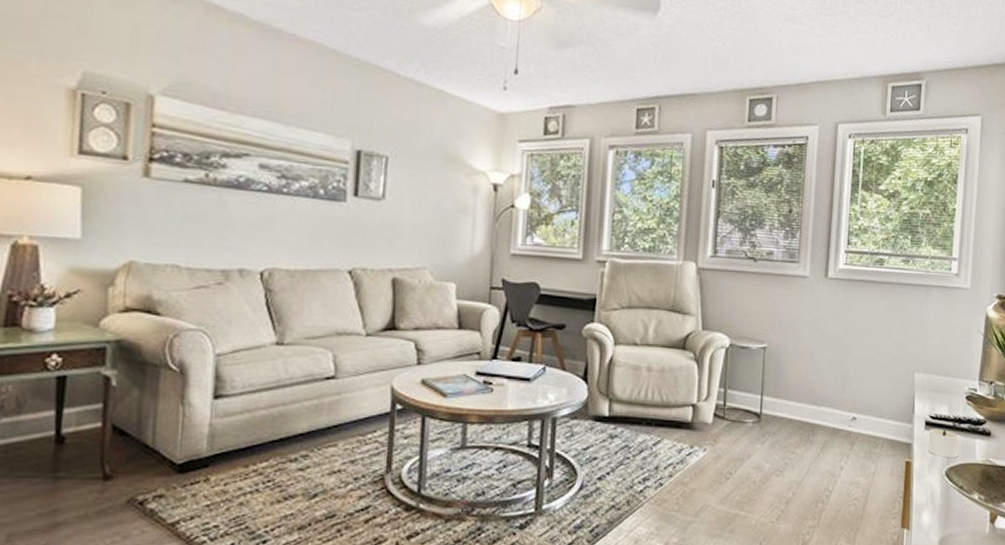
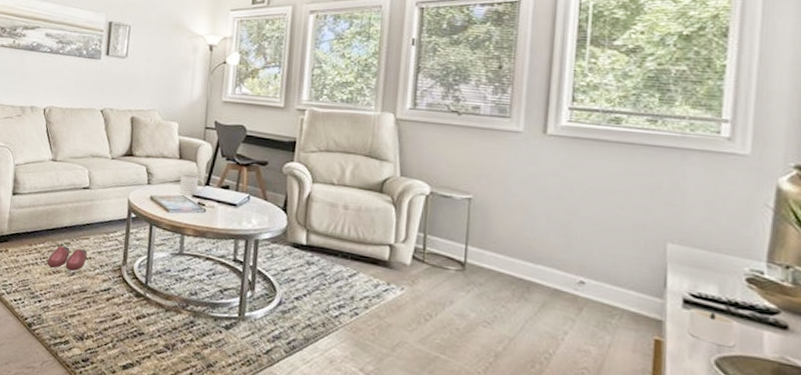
slippers: none [275,460,335,492] -> present [48,245,88,271]
mug: none [459,346,492,375] -> present [179,173,205,197]

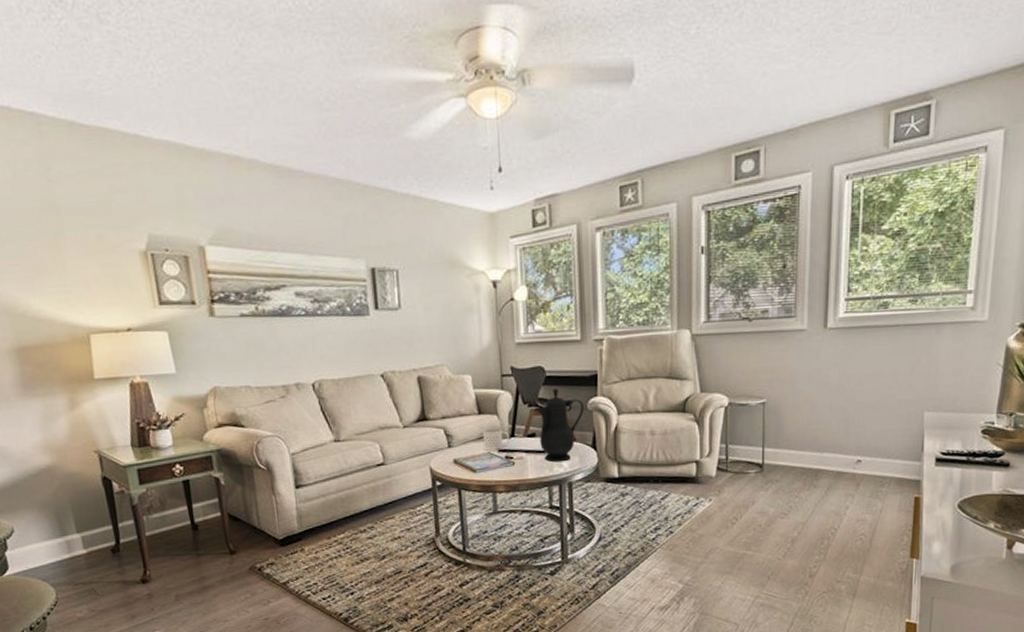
slippers: present [48,245,88,271] -> none [352,529,396,556]
coffeepot: none [231,147,279,219] -> present [534,388,584,462]
candle: present [687,308,737,348] -> none [938,464,974,492]

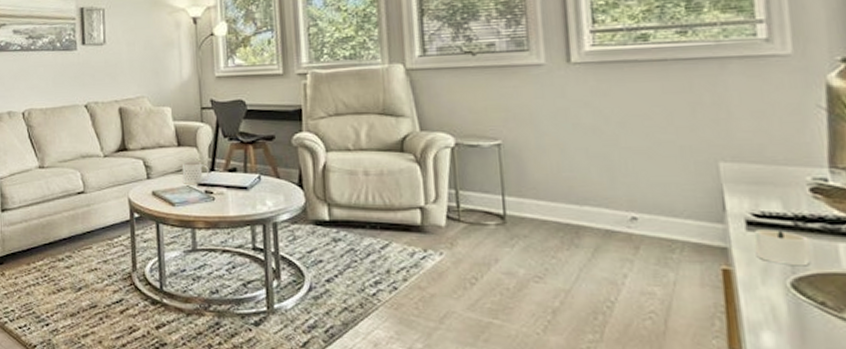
coffeepot: present [534,388,584,462] -> none [235,122,288,200]
candle: none [938,464,974,492] -> present [753,229,811,267]

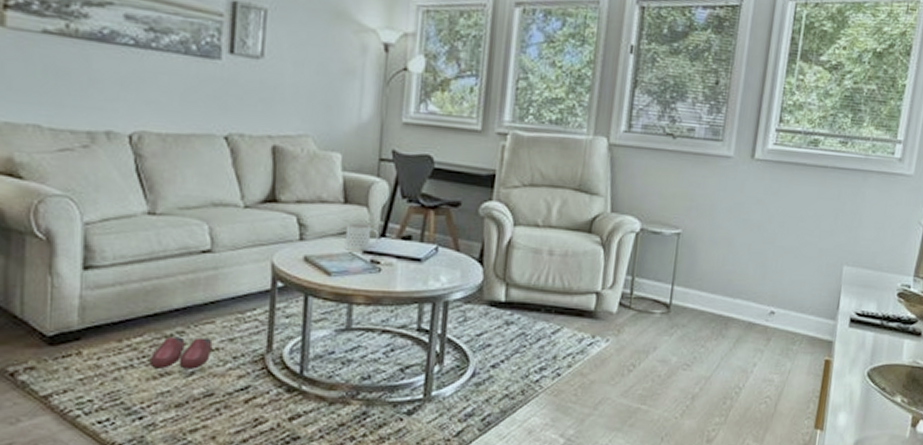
slippers: none [50,260,92,286] -> present [150,336,213,369]
candle: present [753,229,811,267] -> none [850,326,887,359]

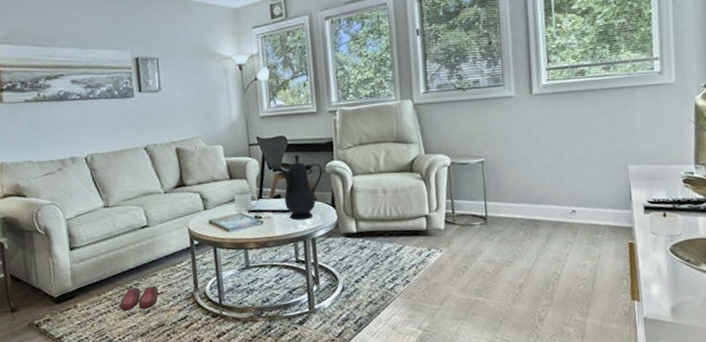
coffeepot: none [414,184,475,275] -> present [279,154,323,220]
candle: none [850,326,887,359] -> present [648,211,682,237]

